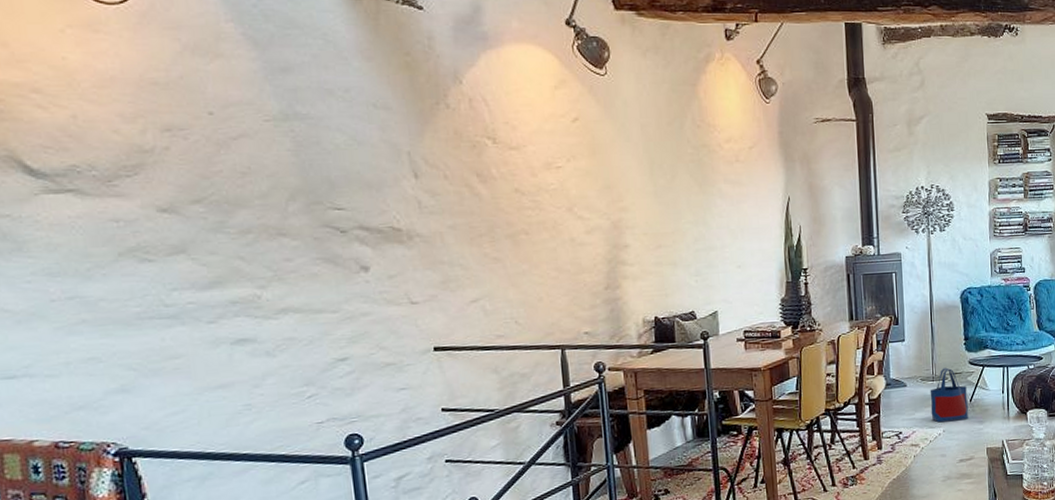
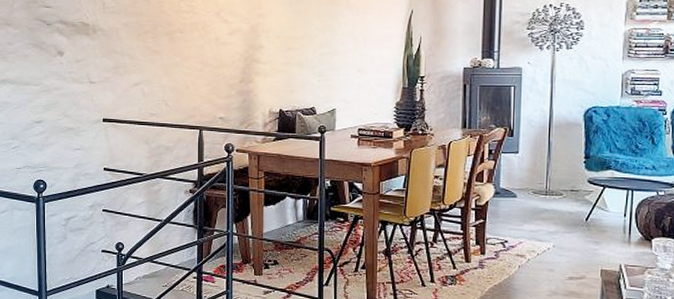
tote bag: present [930,367,968,423] -> none [541,183,583,238]

